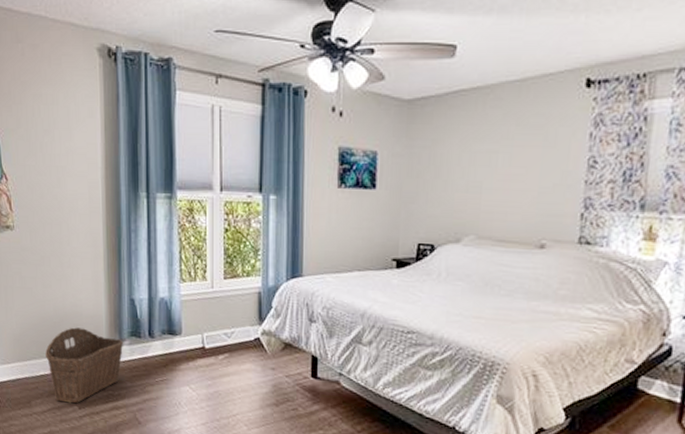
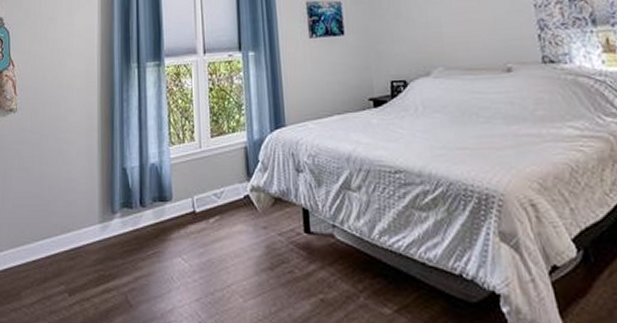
wicker basket: present [45,327,123,404] -> none [39,204,115,290]

